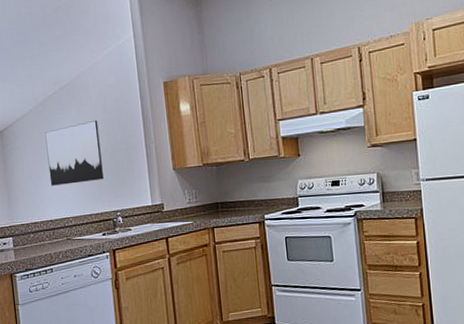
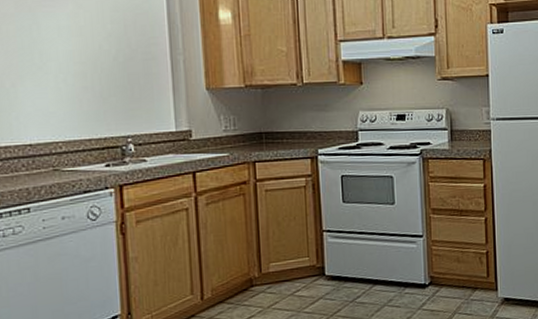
wall art: present [45,119,104,186] -> none [26,19,110,100]

